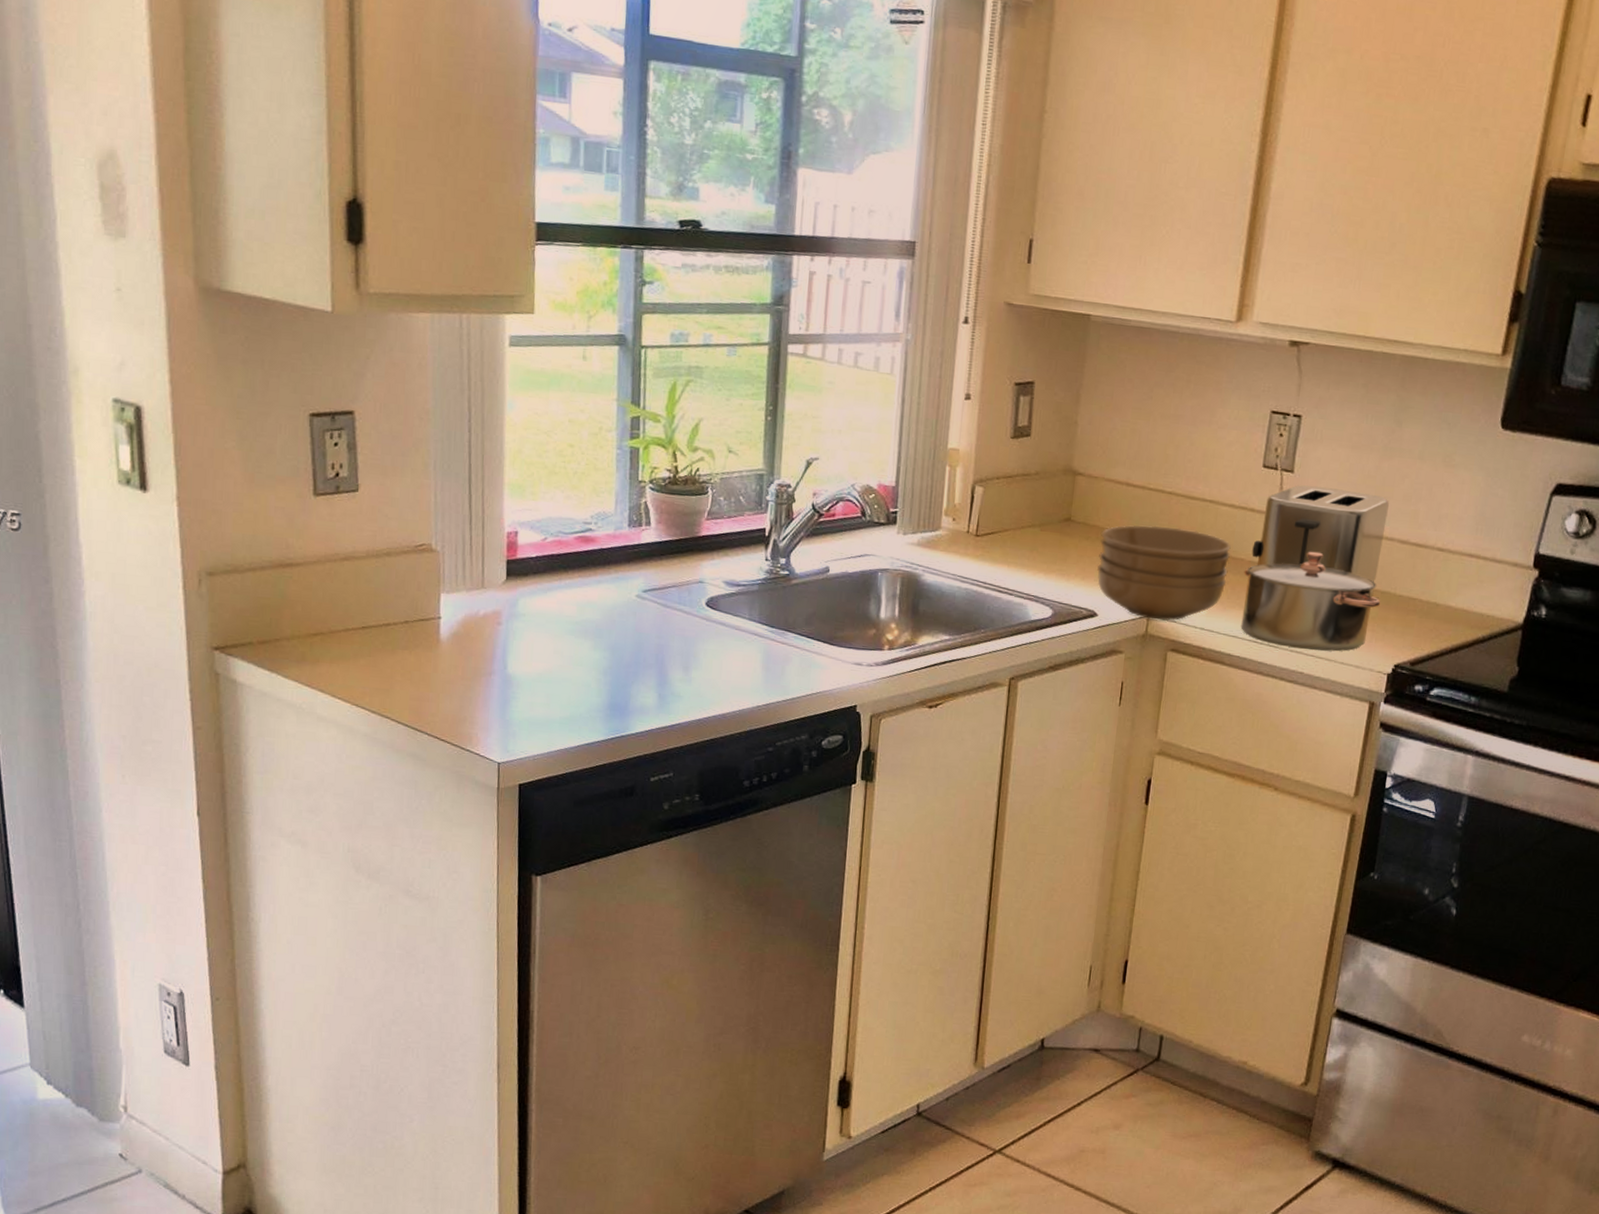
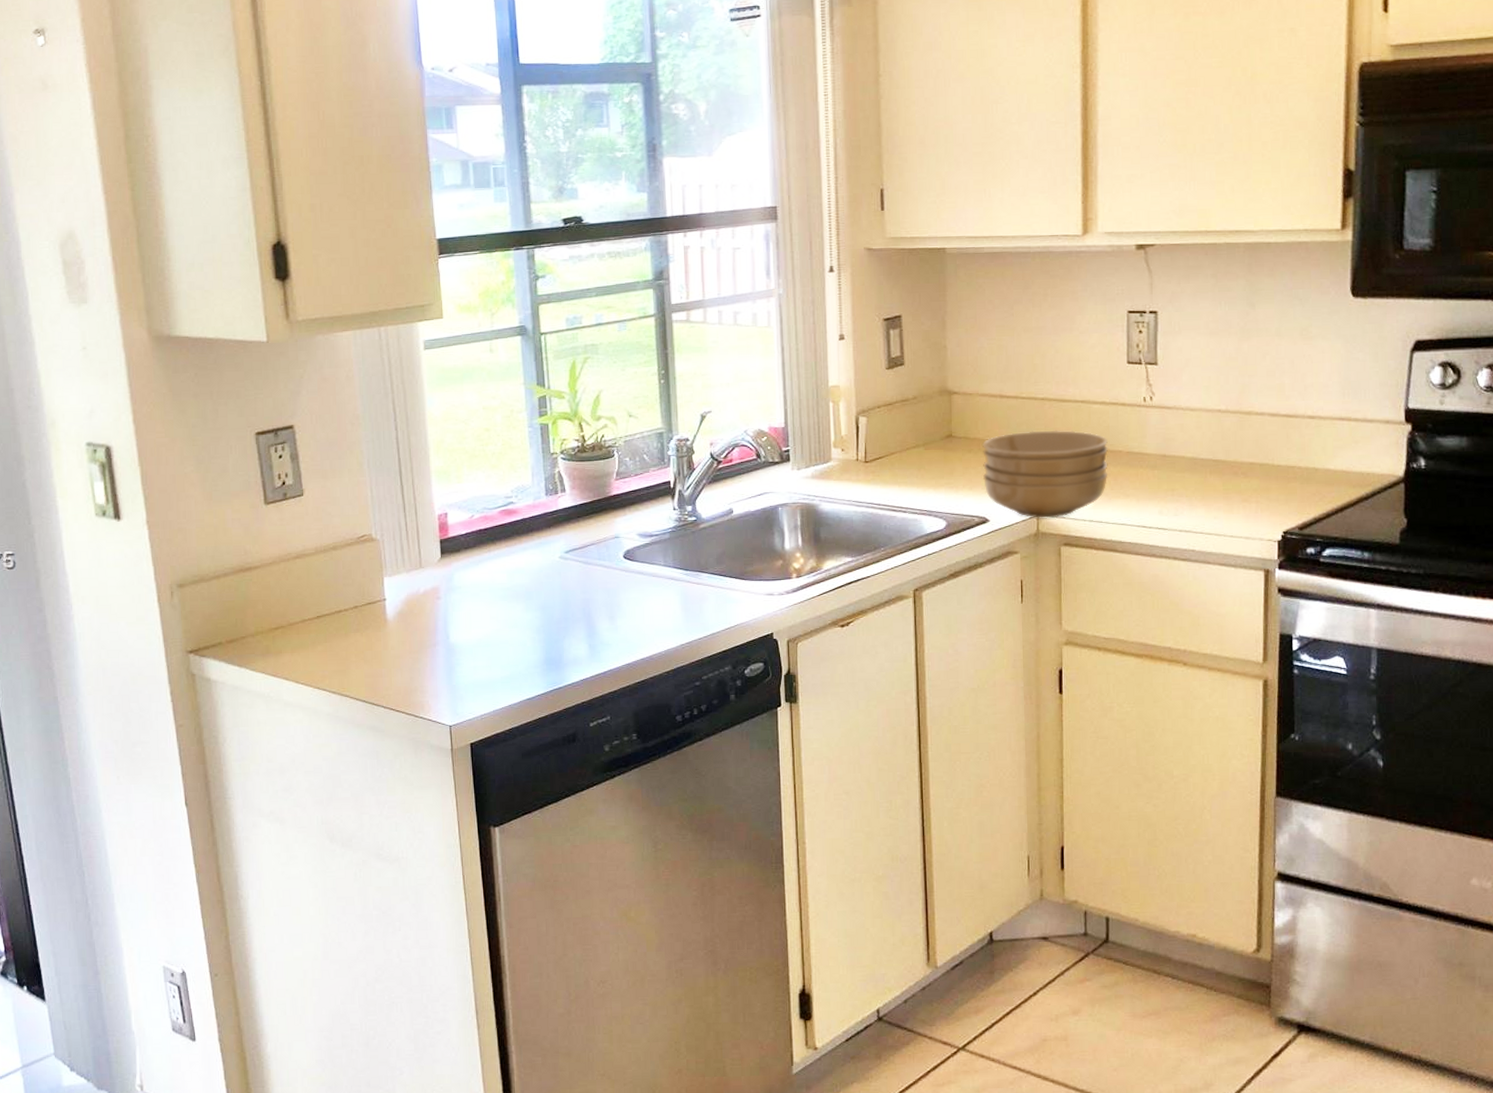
cooking pot: present [1241,551,1381,652] -> none [1123,435,1261,528]
toaster: present [1252,485,1389,582] -> none [1128,373,1254,456]

